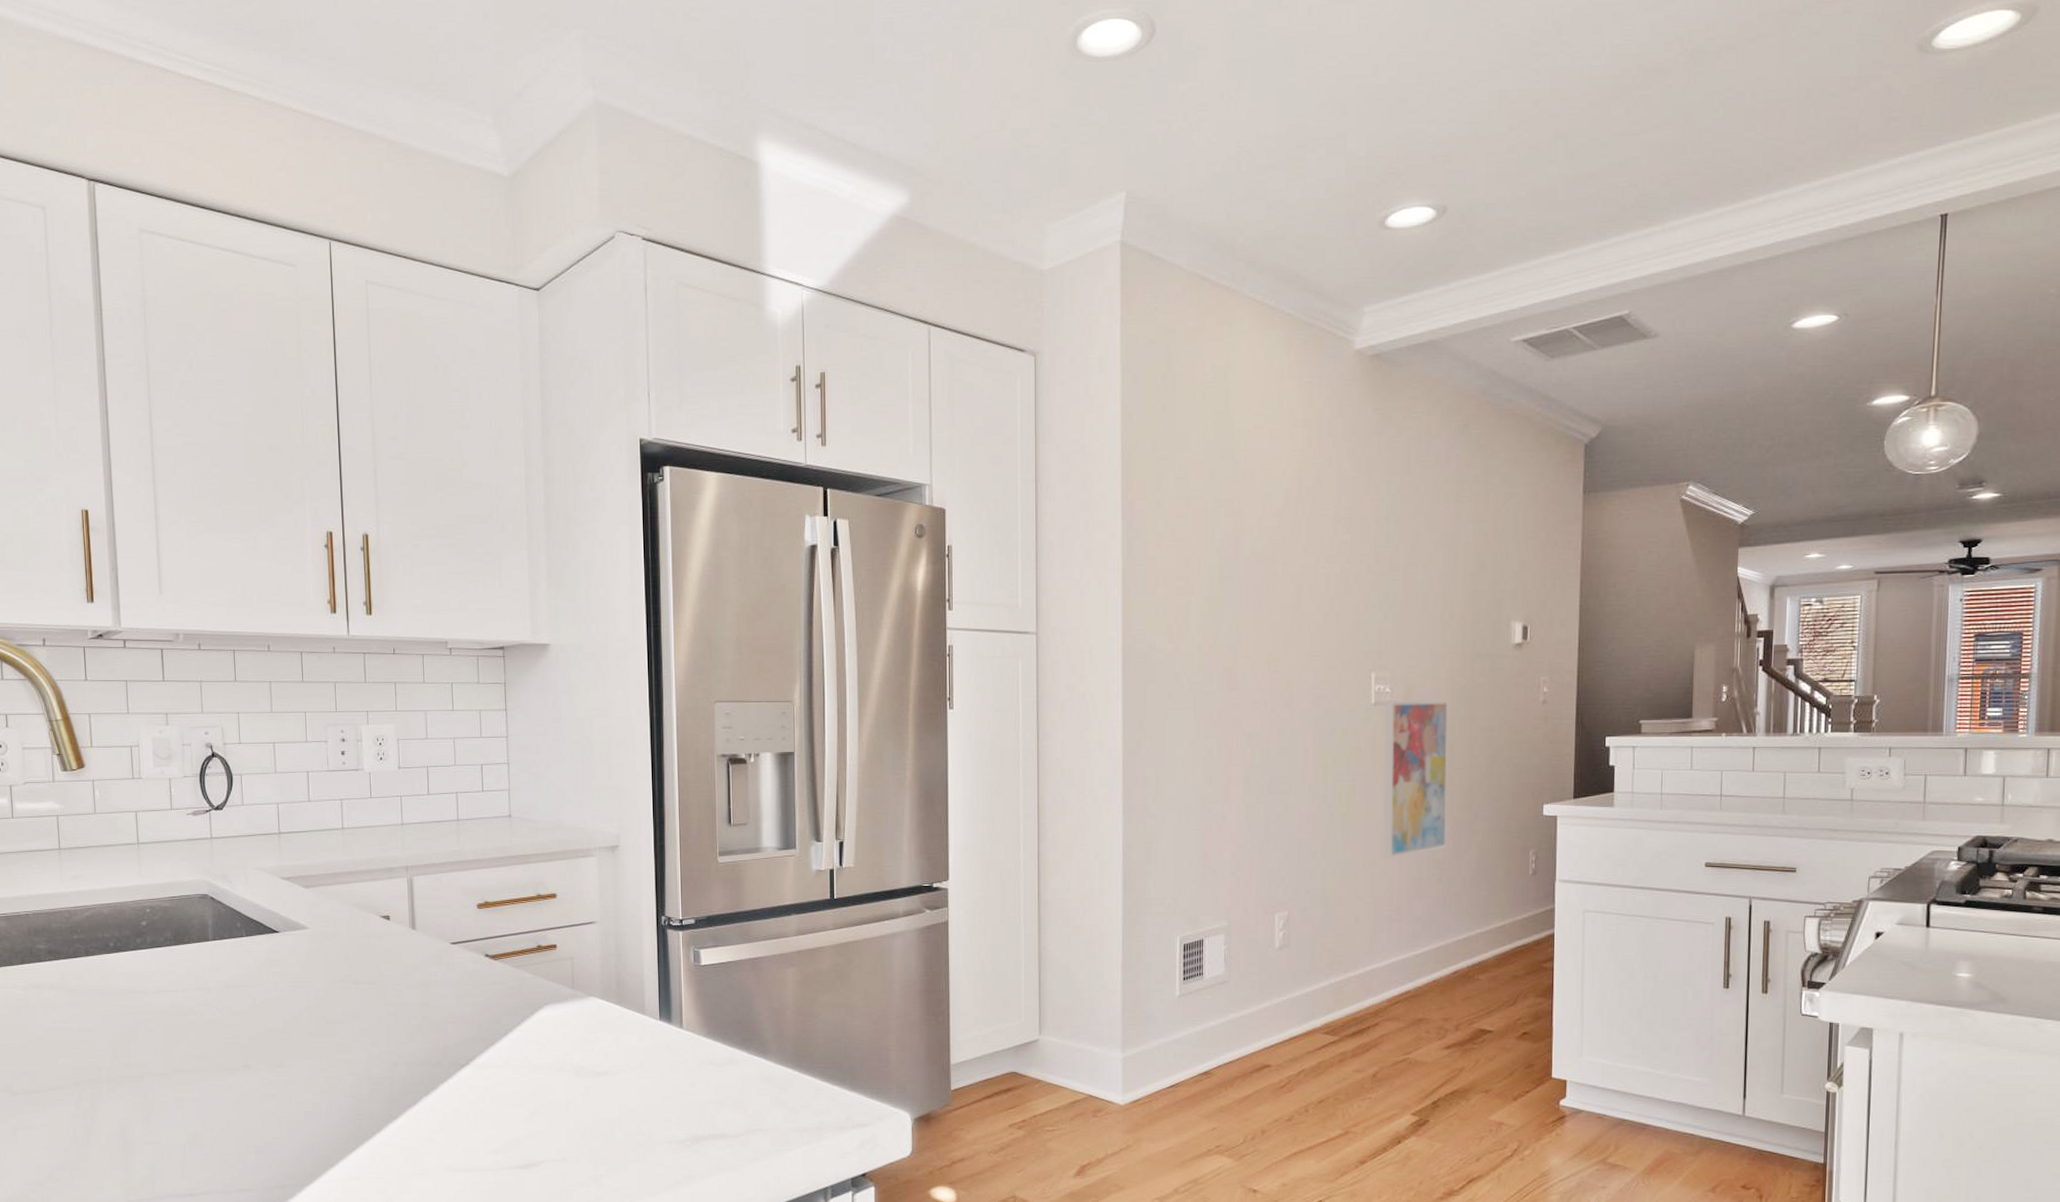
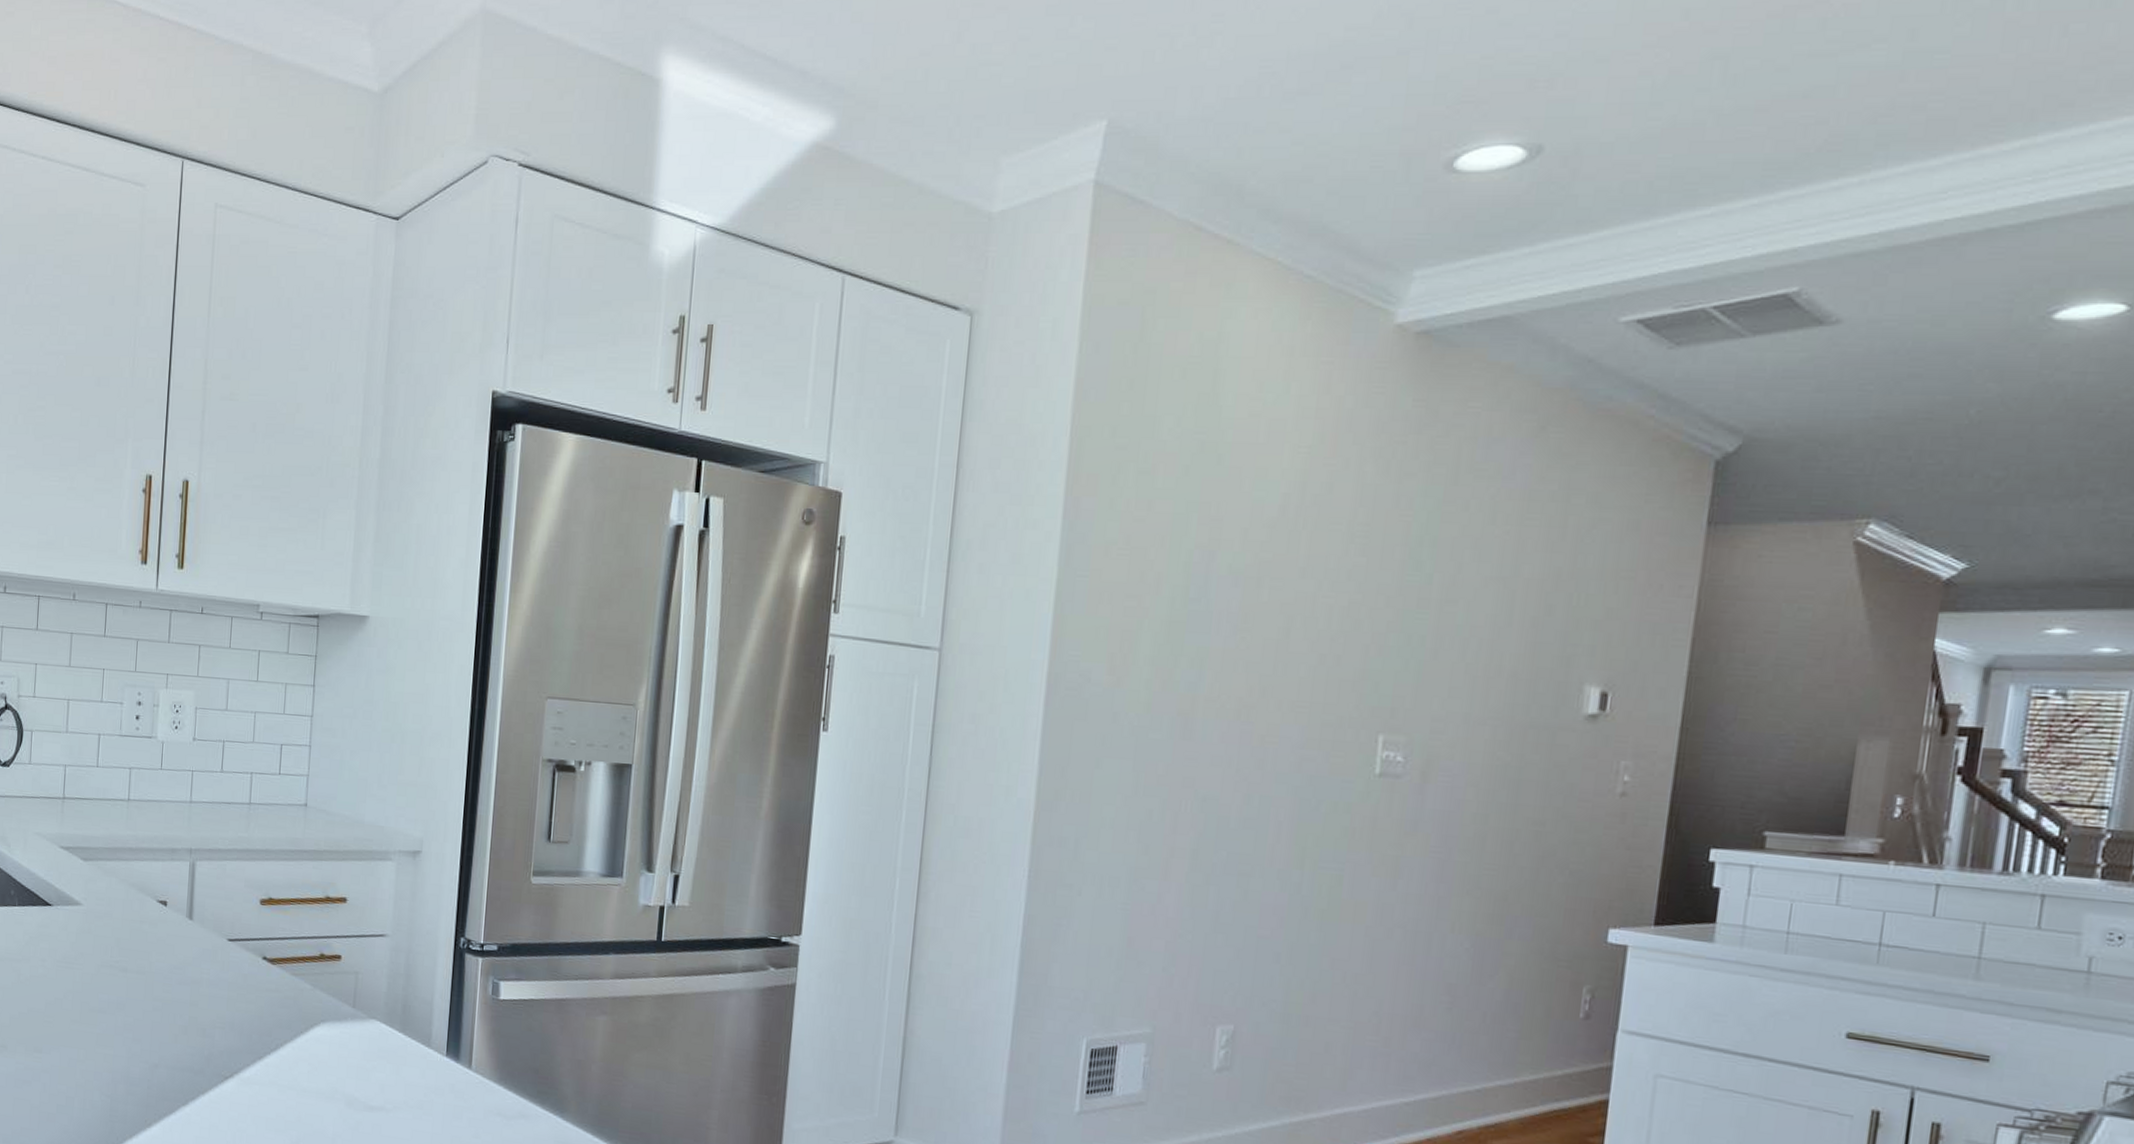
wall art: present [1383,699,1448,858] -> none [1372,772,1483,975]

